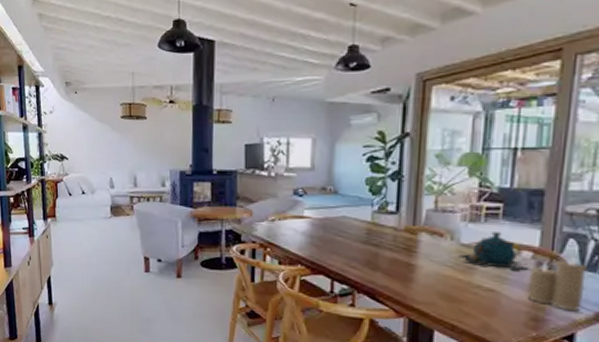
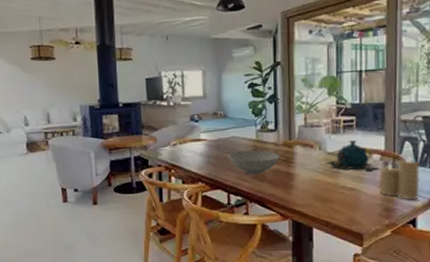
bowl: none [335,233,400,263] -> present [228,150,280,175]

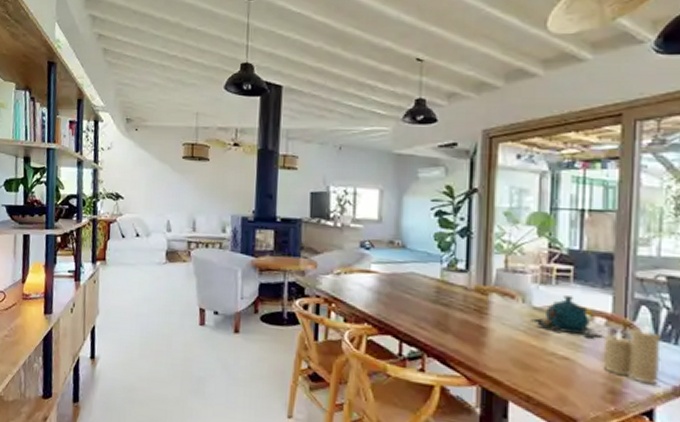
bowl: present [228,150,280,175] -> none [404,290,470,324]

